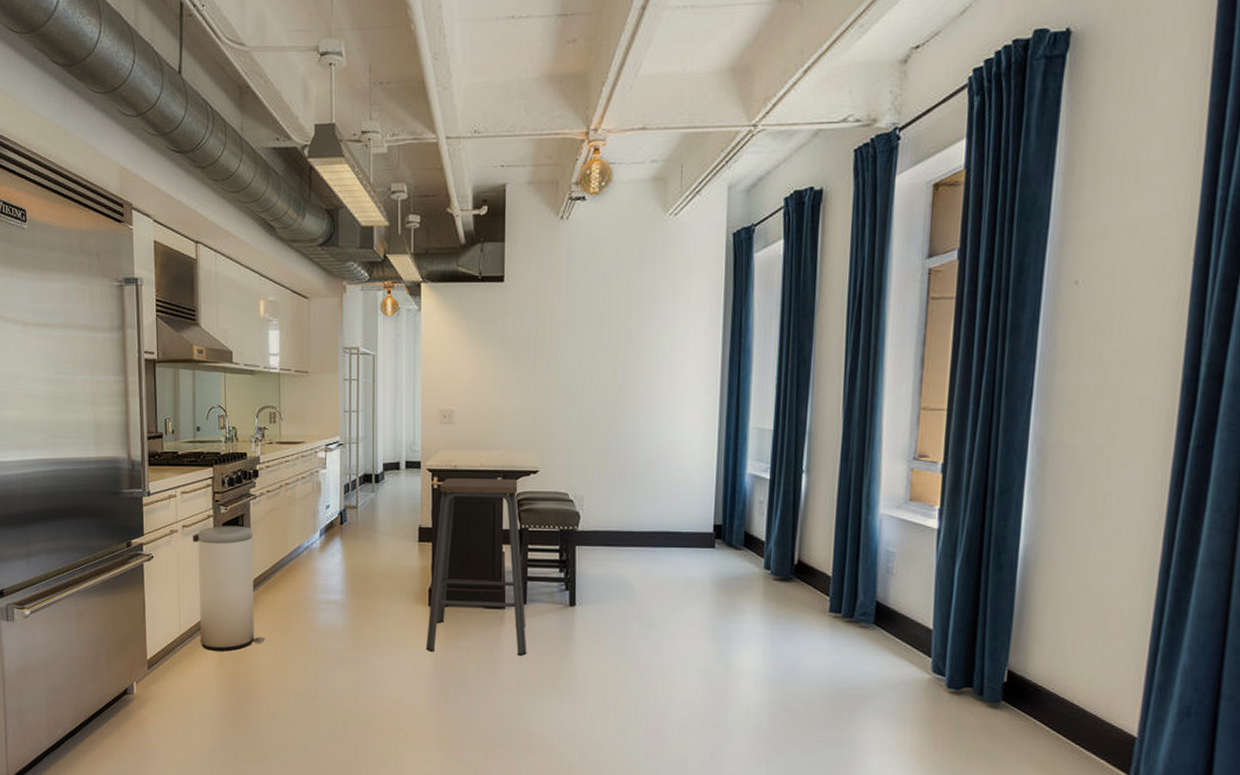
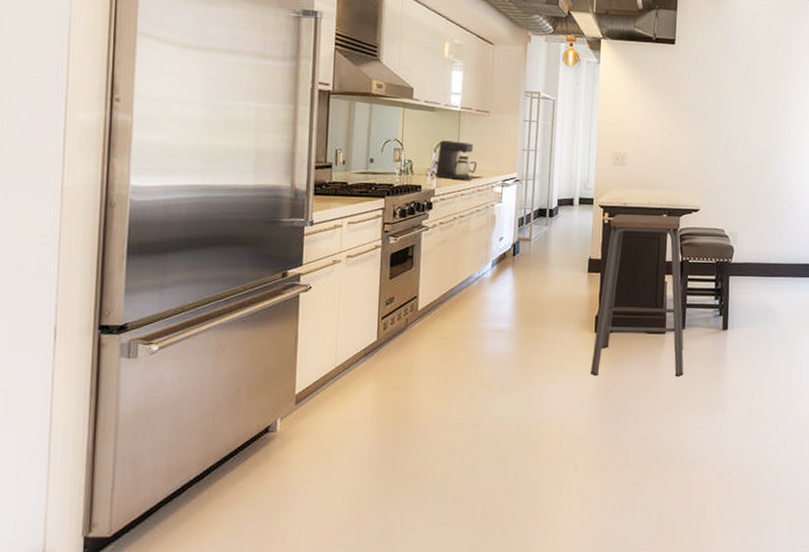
pedal bin: present [192,526,266,651] -> none [356,256,429,382]
coffee maker: none [259,405,299,447] -> present [435,140,477,181]

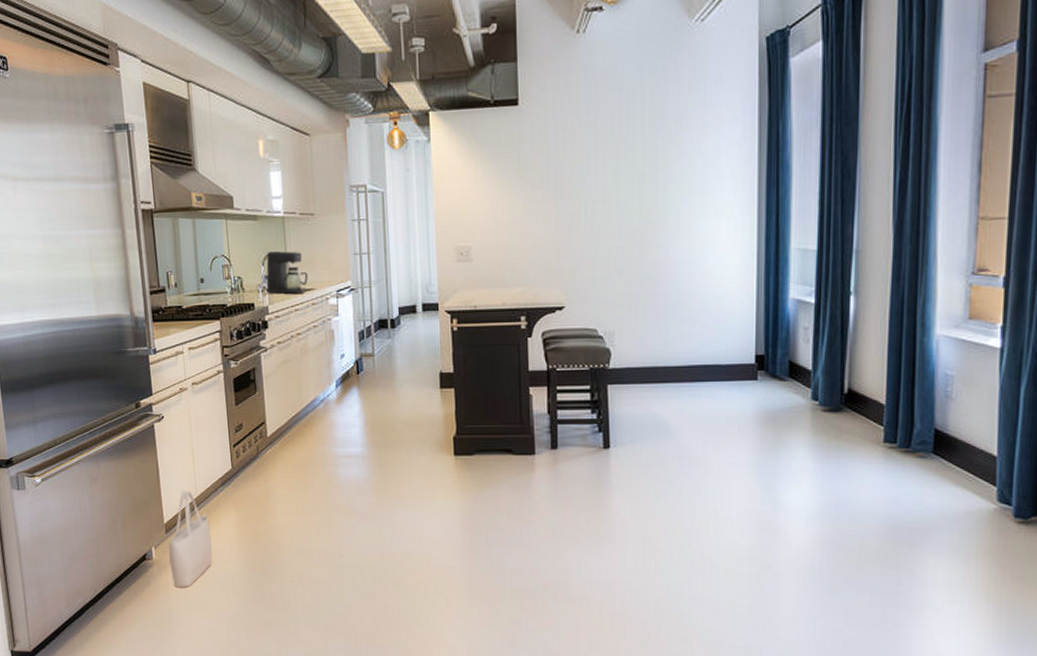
shopping bag: none [295,361,345,460] -> present [168,490,213,587]
bar stool: present [590,214,684,376] -> none [453,317,561,503]

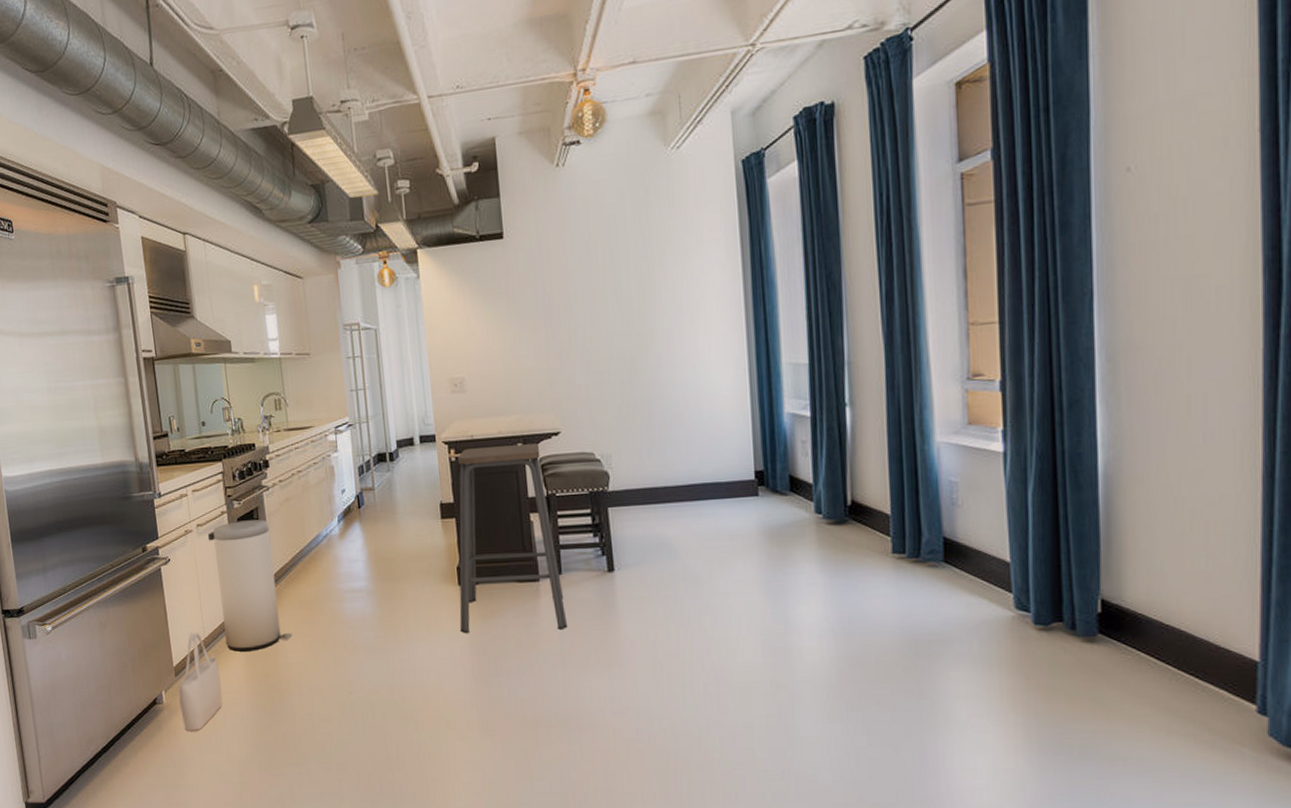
pedal bin: none [202,381,285,511] -> present [207,519,293,652]
coffee maker: present [266,251,308,295] -> none [265,391,307,433]
bar stool: none [453,317,561,503] -> present [458,443,568,633]

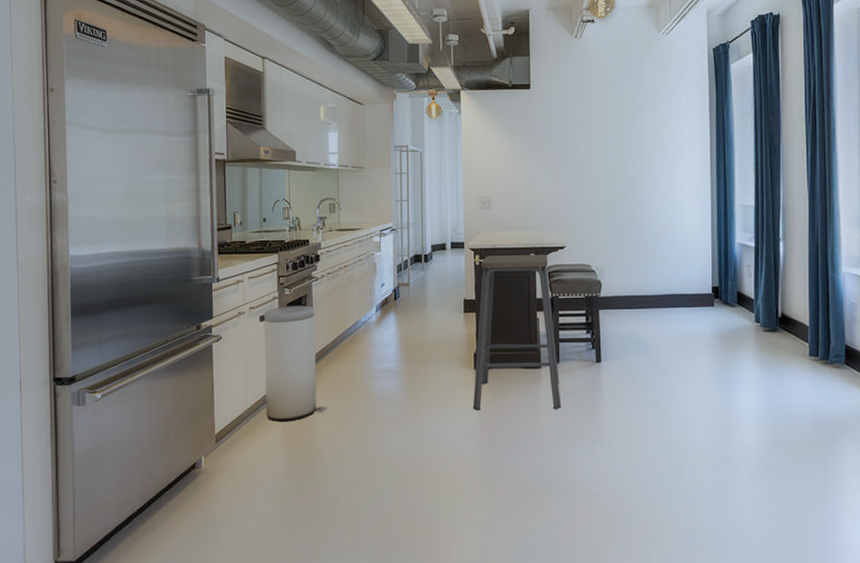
shopping bag: present [178,632,222,731] -> none [217,403,258,493]

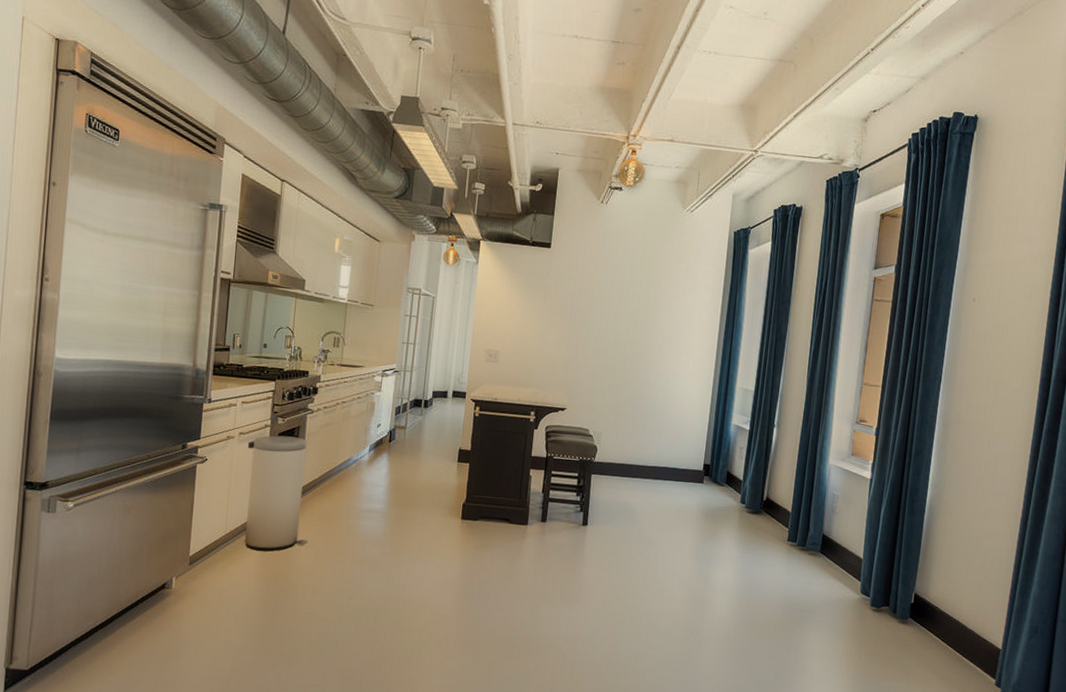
bar stool: present [472,255,562,410] -> none [455,408,548,567]

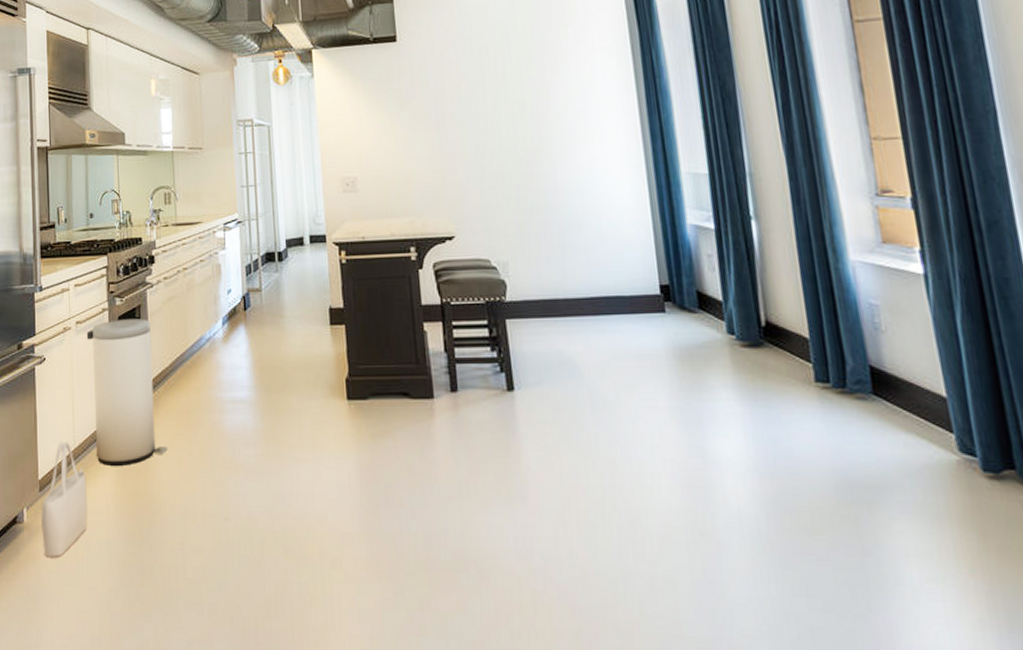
shopping bag: none [187,527,233,617] -> present [41,441,88,557]

